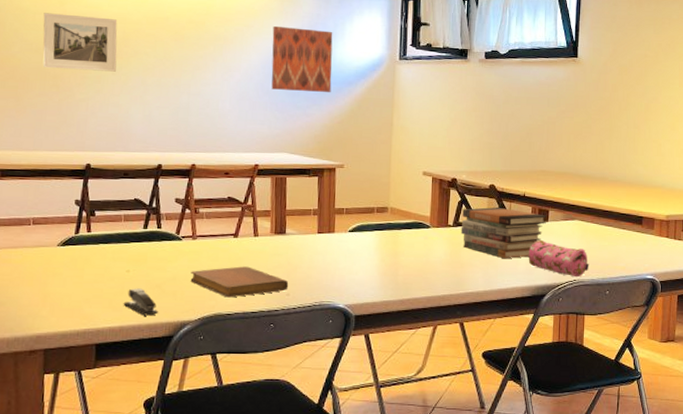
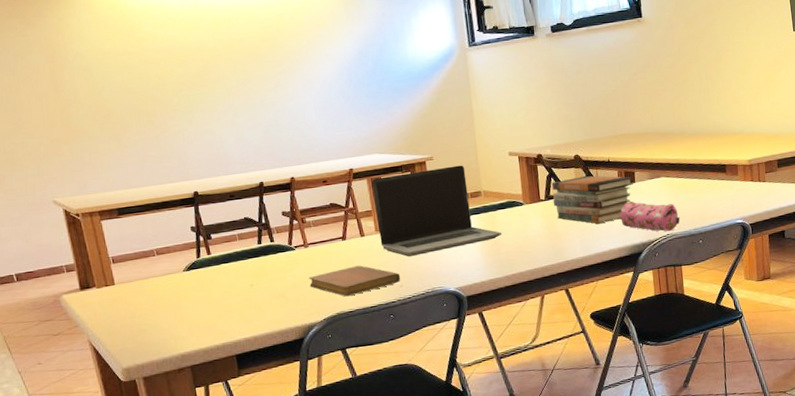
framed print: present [42,13,118,72] -> none [125,49,203,107]
stapler: present [123,288,159,316] -> none [253,299,287,324]
wall art: present [271,25,333,92] -> none [342,28,409,95]
laptop computer: none [274,177,403,265] -> present [371,165,502,257]

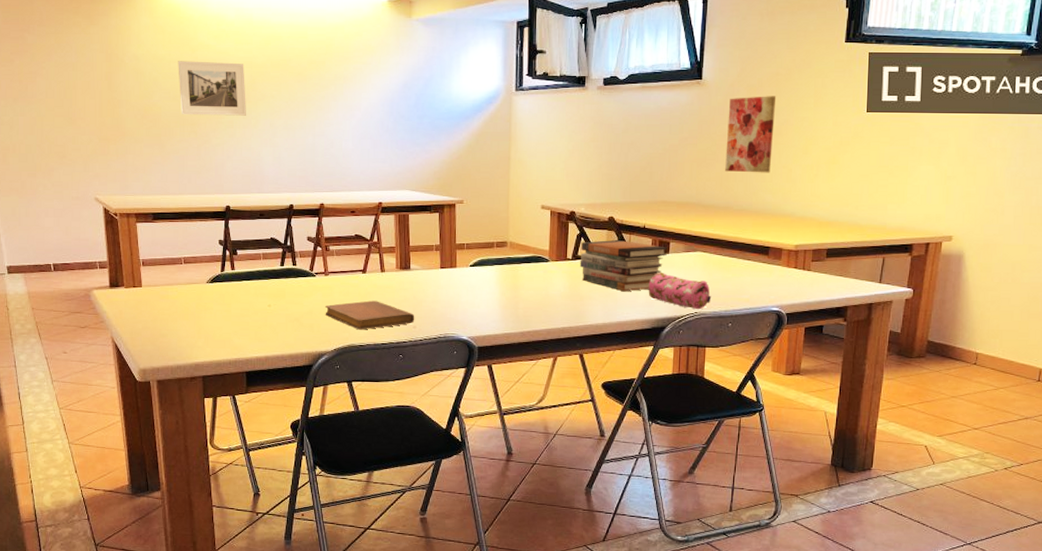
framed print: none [125,49,203,107] -> present [178,61,246,116]
laptop computer: present [371,165,502,257] -> none [398,212,523,299]
wall art: none [670,25,717,100] -> present [725,96,777,173]

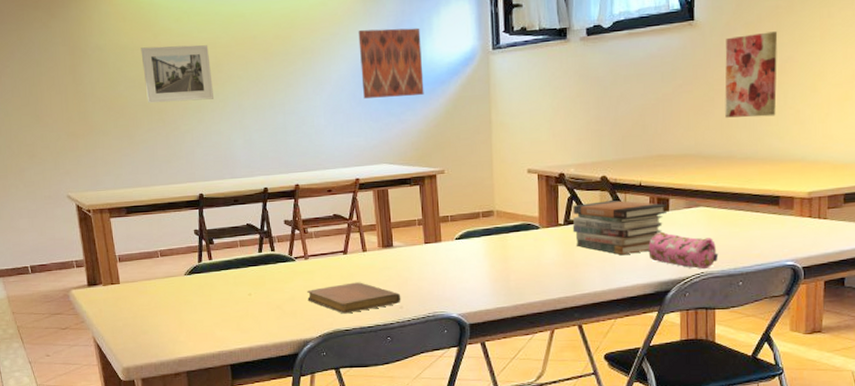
wall art: none [390,61,449,128] -> present [358,28,424,99]

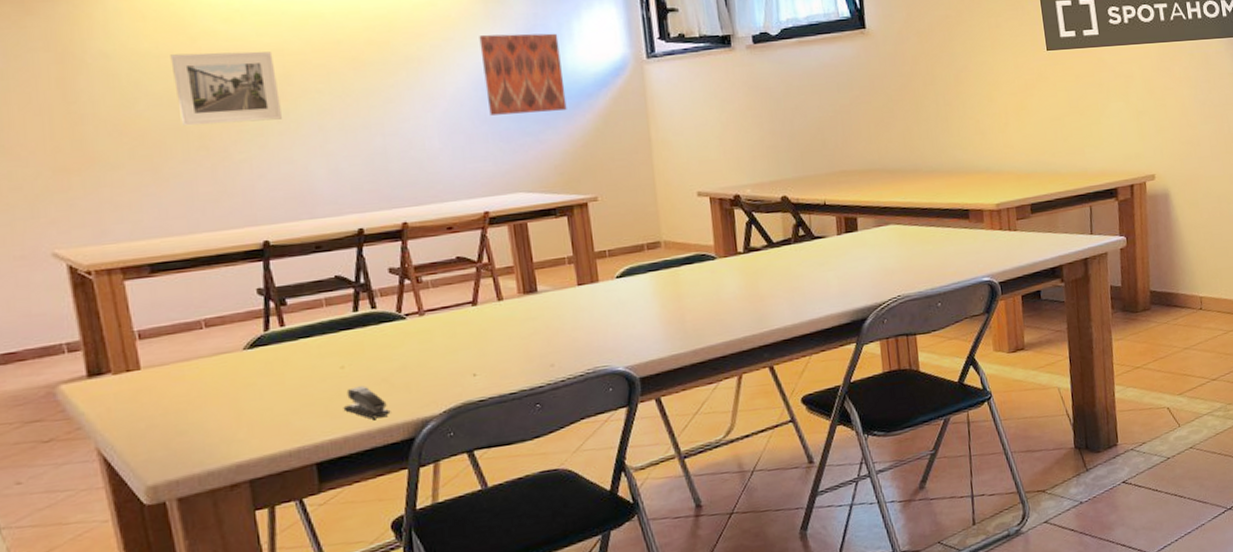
stapler: none [249,310,282,336] -> present [343,386,391,419]
notebook: present [307,282,401,314] -> none [424,338,552,381]
book stack: present [572,199,668,255] -> none [752,222,857,283]
pencil case: present [648,232,719,270] -> none [839,254,914,293]
wall art: present [725,31,778,118] -> none [900,41,957,130]

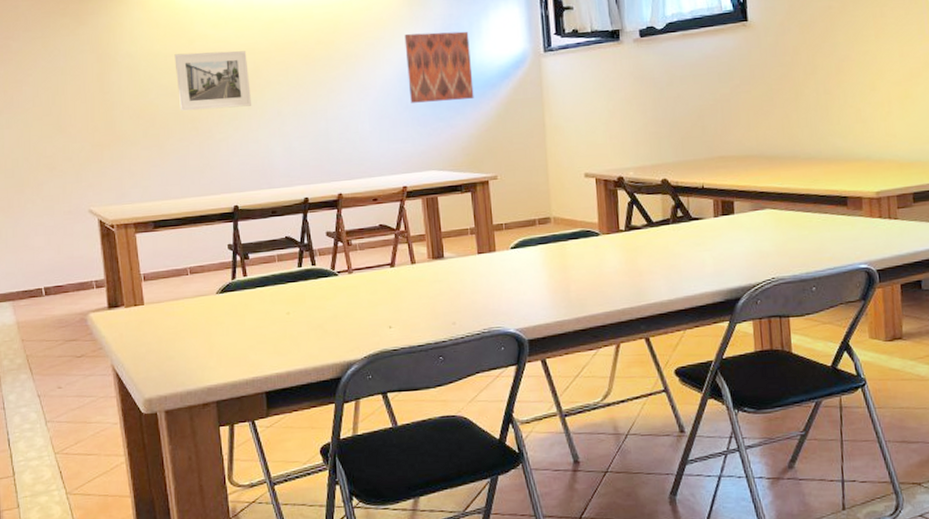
stapler: present [343,386,391,419] -> none [287,330,324,359]

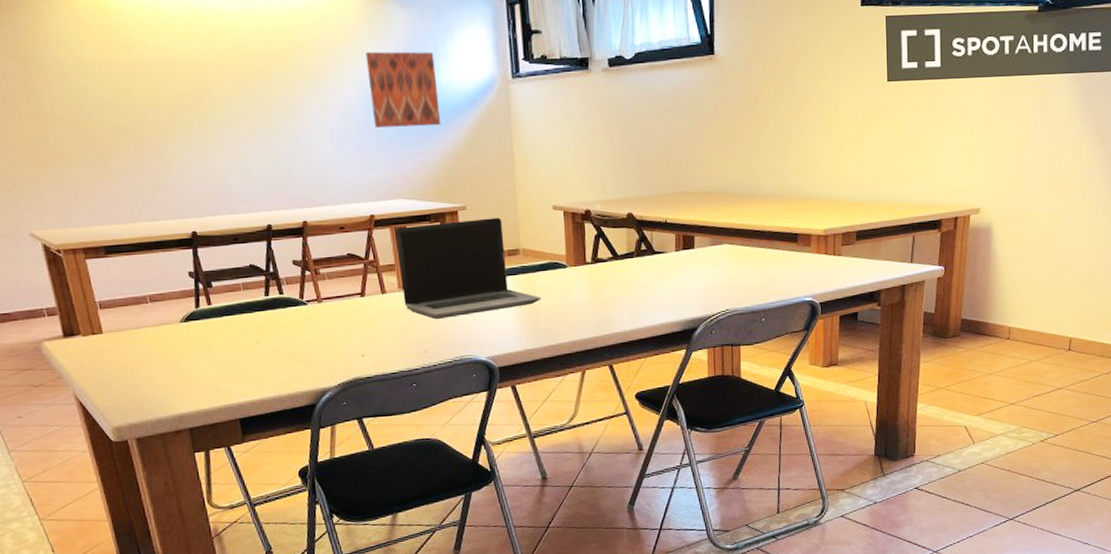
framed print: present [174,50,251,112] -> none [110,62,202,128]
laptop computer: none [426,186,573,289] -> present [395,217,542,319]

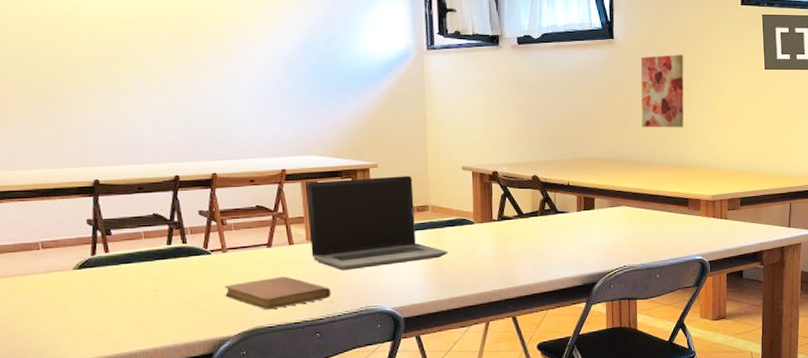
notebook: none [322,326,426,361] -> present [225,276,331,310]
wall art: present [365,51,441,128] -> none [286,18,357,88]
wall art: none [745,69,794,155] -> present [640,54,684,128]

